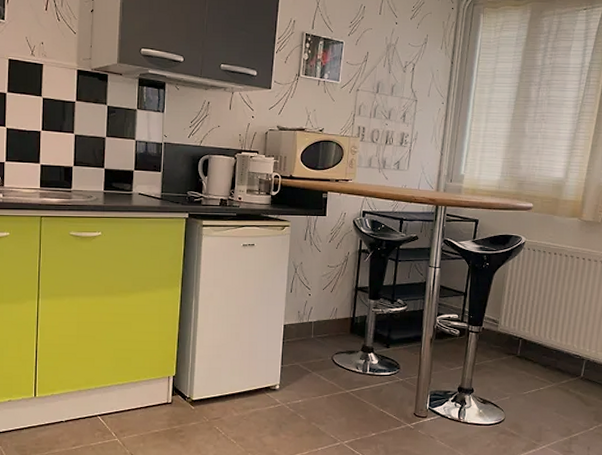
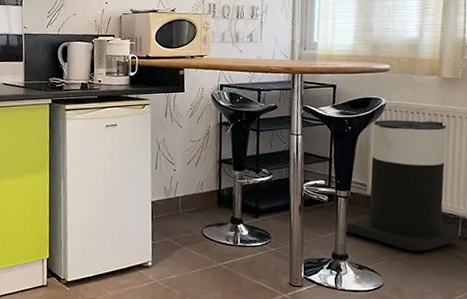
trash can: none [474,258,582,389] -> present [346,119,459,251]

